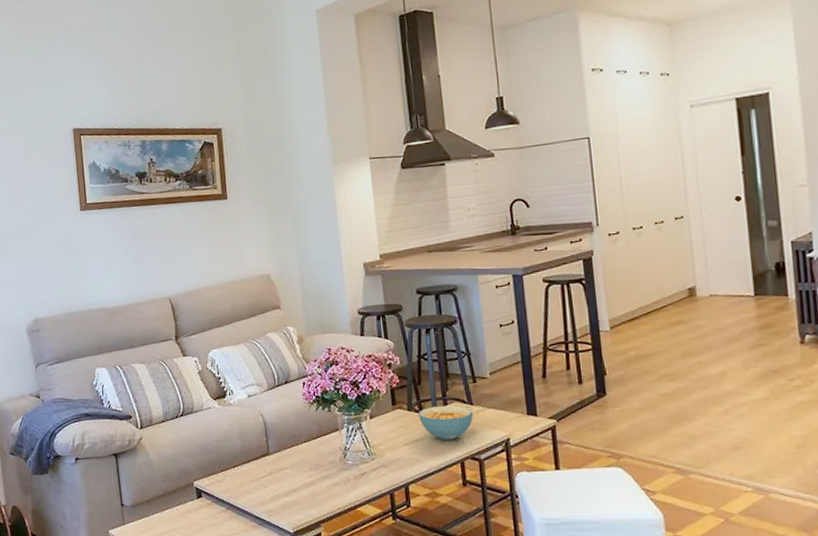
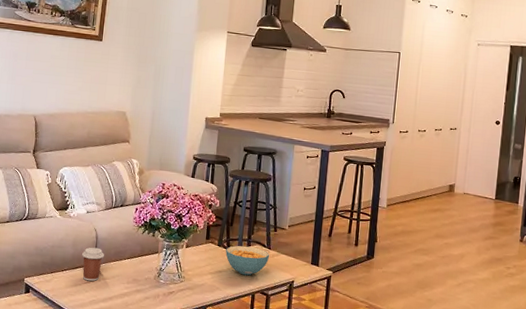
coffee cup: none [252,435,277,475] -> present [82,247,104,282]

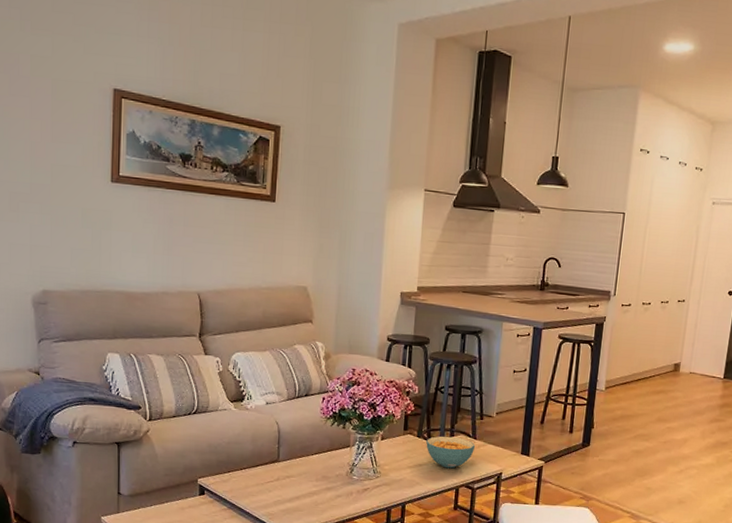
coffee cup: present [82,247,104,282] -> none [263,442,288,480]

